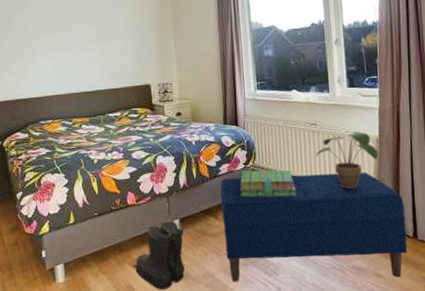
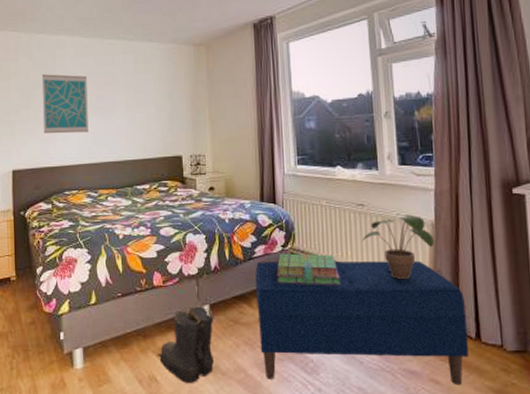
wall art: none [12,9,61,67] -> present [41,74,89,134]

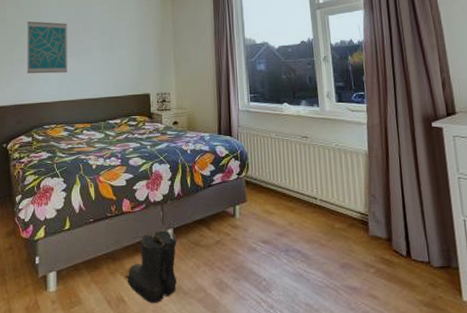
bench: present [255,260,469,386] -> none [214,186,401,300]
stack of books: present [276,253,341,286] -> none [232,180,289,210]
potted plant: present [362,214,435,280] -> none [306,145,369,204]

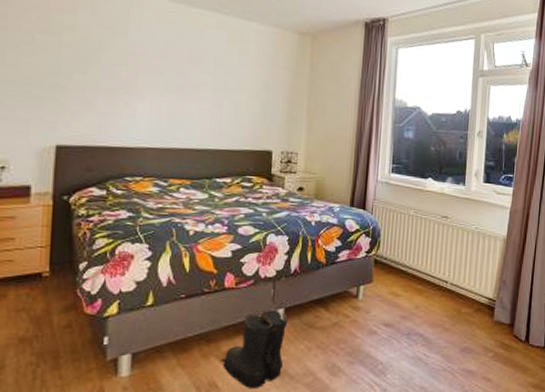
wall art: present [26,21,67,74] -> none [103,35,167,112]

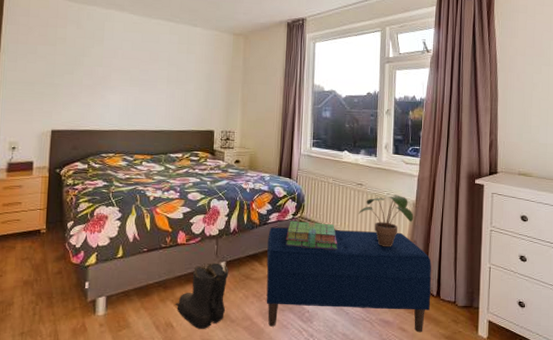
bench: none [332,267,521,382] -> present [266,227,432,333]
stack of books: none [357,259,418,293] -> present [286,221,338,250]
potted plant: none [442,229,504,289] -> present [358,194,414,247]

